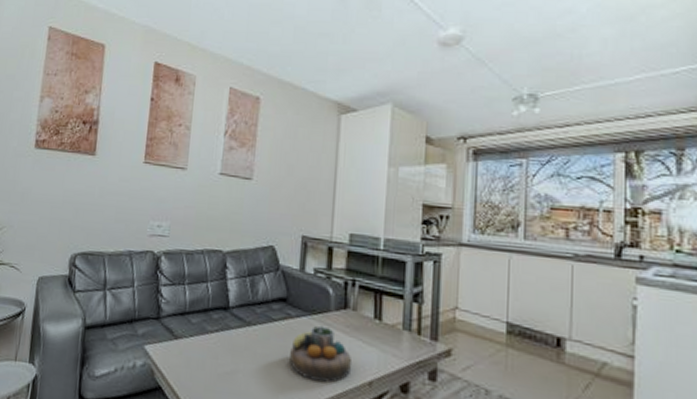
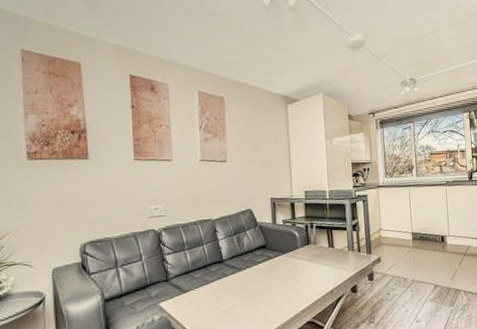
decorative bowl: present [290,325,352,383] -> none [273,259,318,299]

